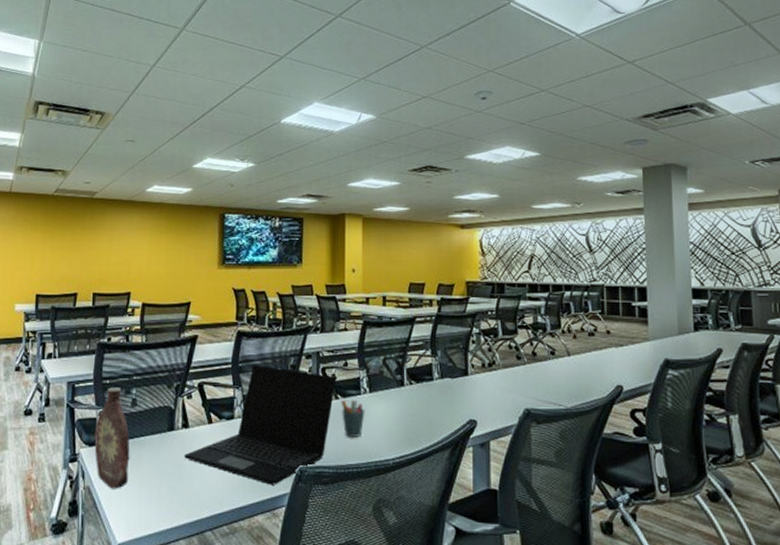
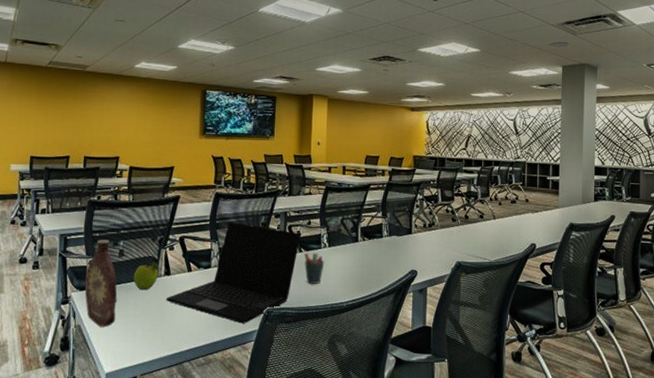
fruit: none [147,412,177,445] -> present [133,261,160,290]

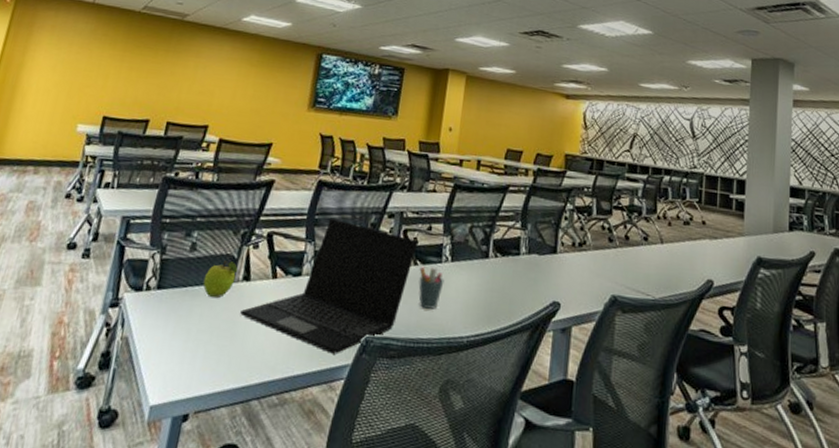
bottle: present [84,240,117,327] -> none [139,227,183,343]

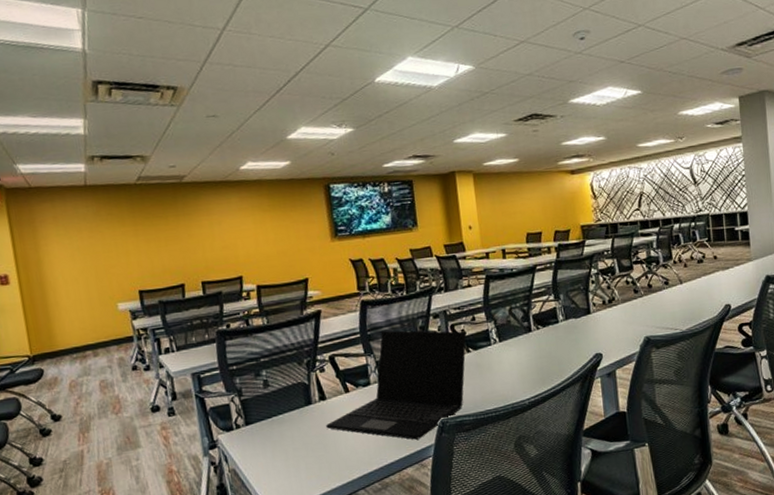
fruit: present [203,260,239,298] -> none [284,387,313,420]
pen holder: present [418,266,445,309] -> none [473,350,498,386]

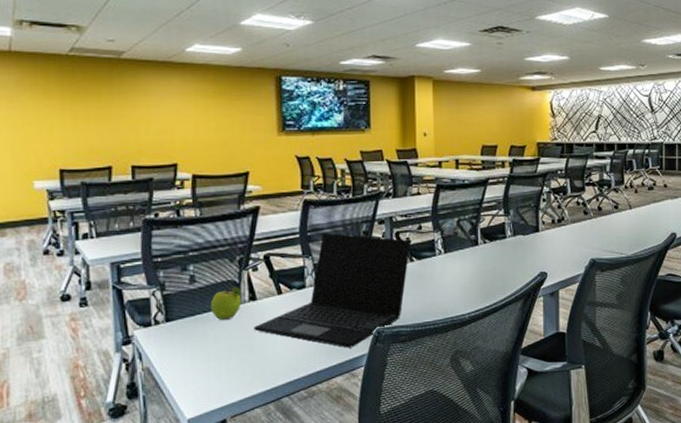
fruit: none [284,387,313,420] -> present [210,286,243,320]

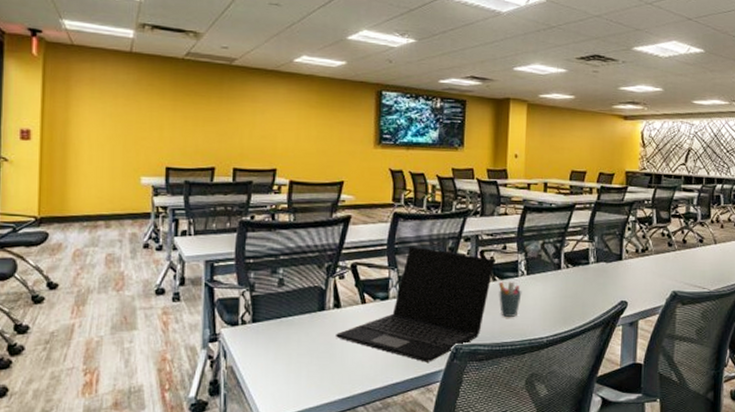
fruit: present [210,286,243,320] -> none [296,292,328,325]
pen holder: none [416,261,441,297] -> present [498,281,522,317]

